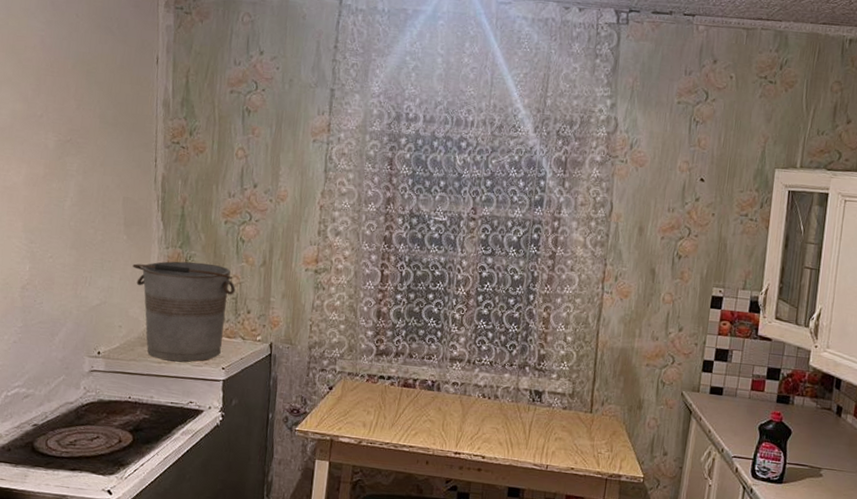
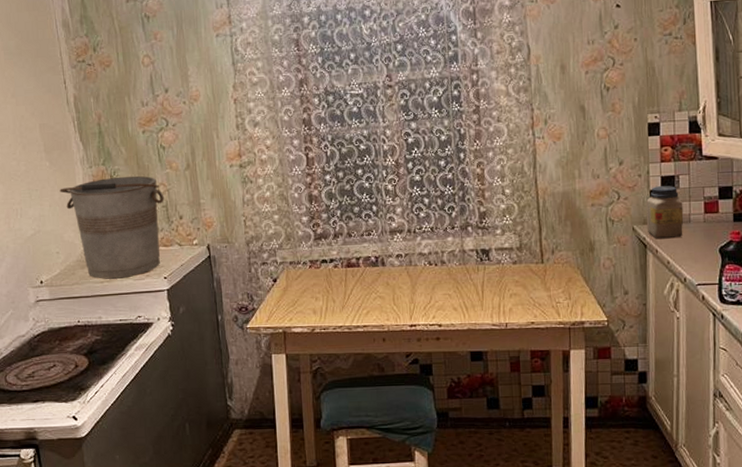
jar: none [694,357,733,410] -> present [646,186,684,239]

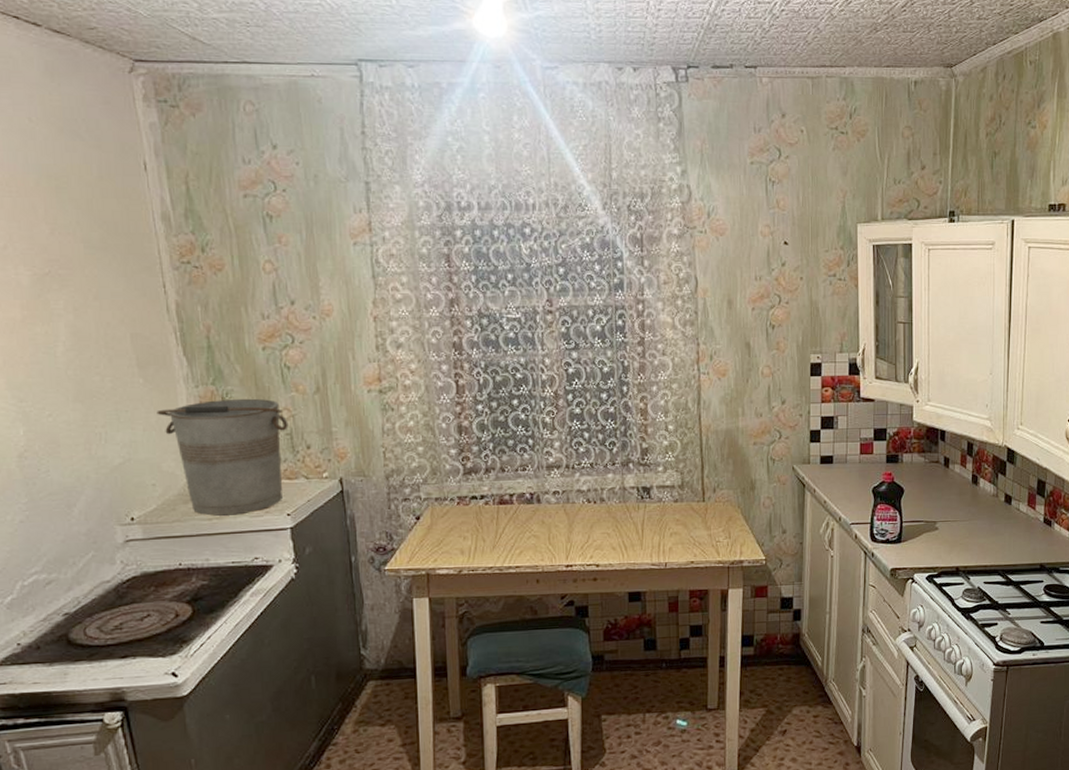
jar: present [646,186,684,239] -> none [805,426,841,479]

